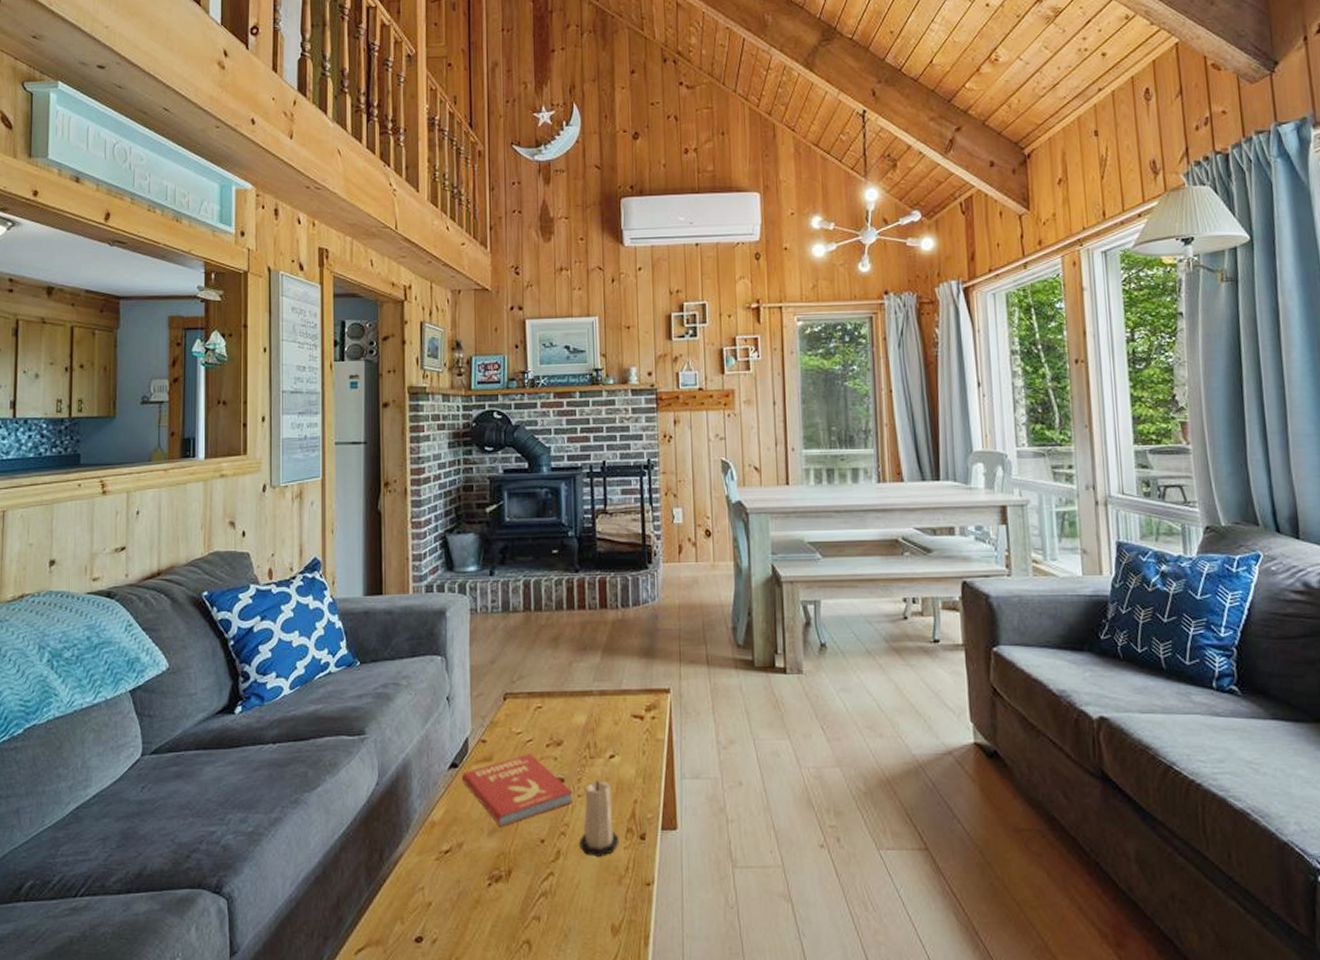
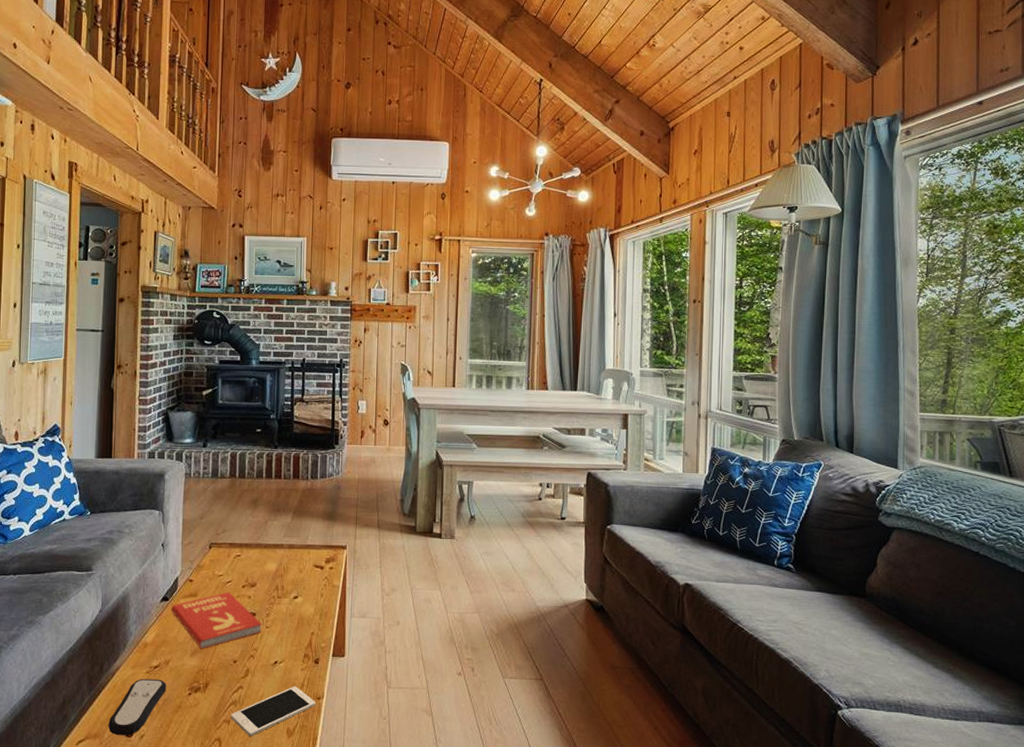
remote control: none [393,867,461,940] -> present [108,678,167,735]
cell phone: none [541,870,644,936] -> present [231,686,315,736]
candle: present [579,780,619,857] -> none [265,616,298,675]

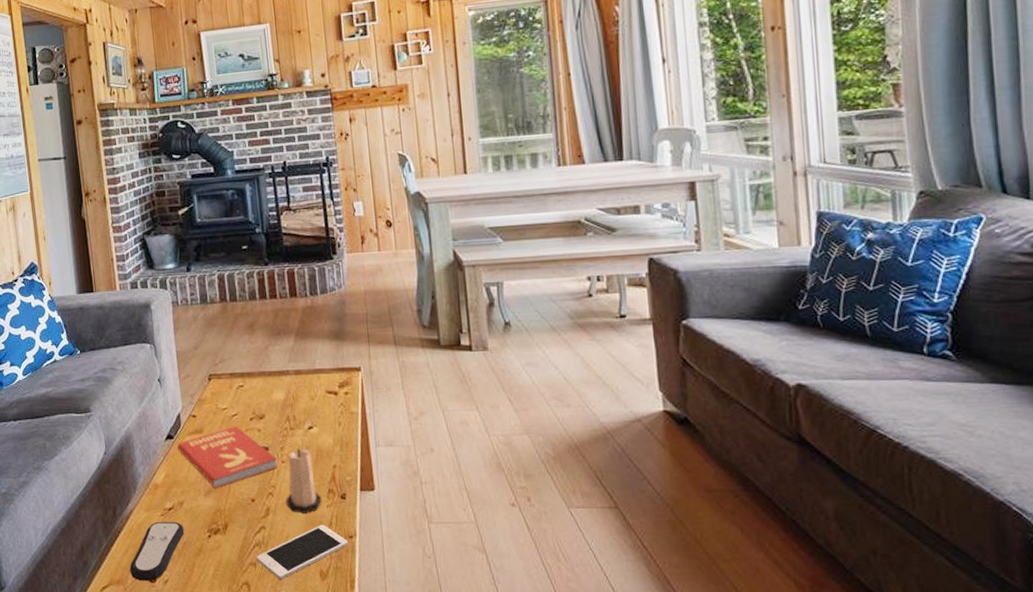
candle: none [265,616,298,675] -> present [286,448,322,513]

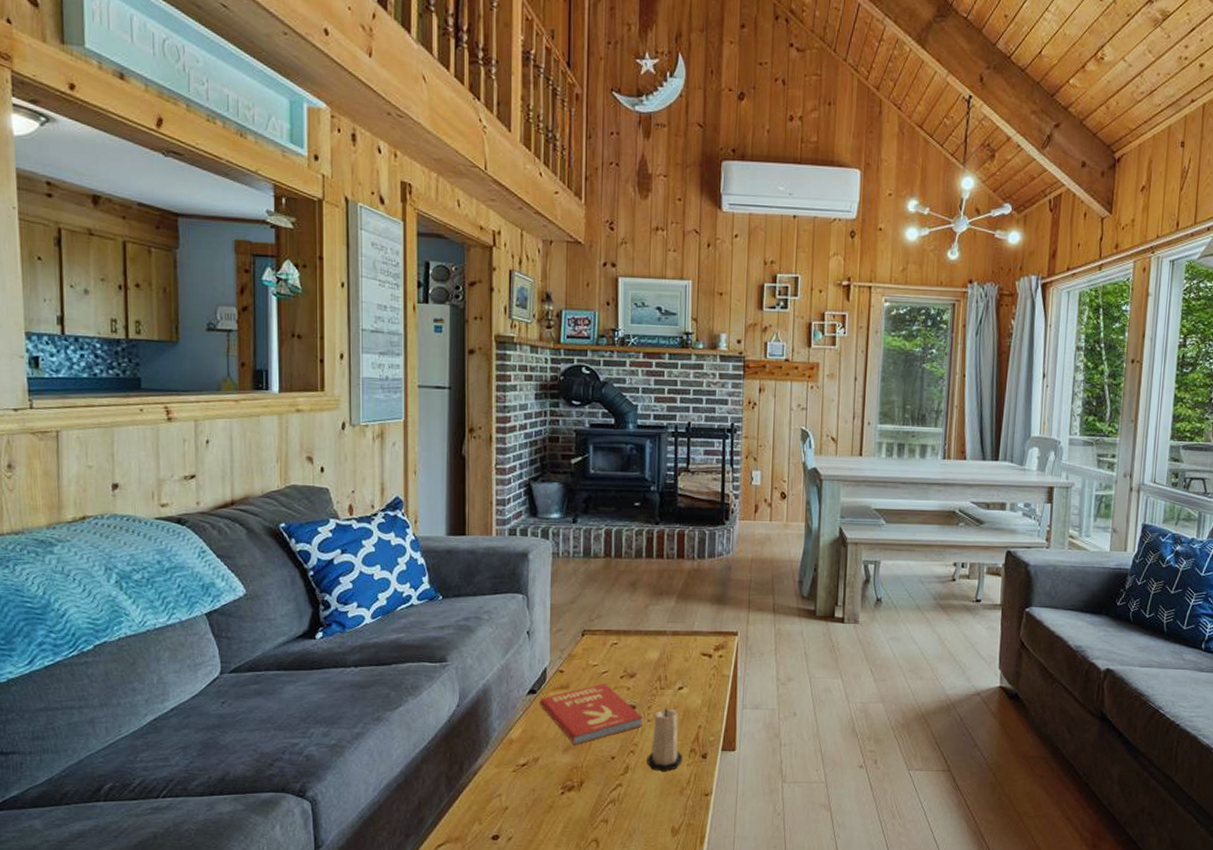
remote control: present [130,521,185,581] -> none [471,777,536,838]
cell phone: present [256,524,348,580] -> none [609,782,703,836]

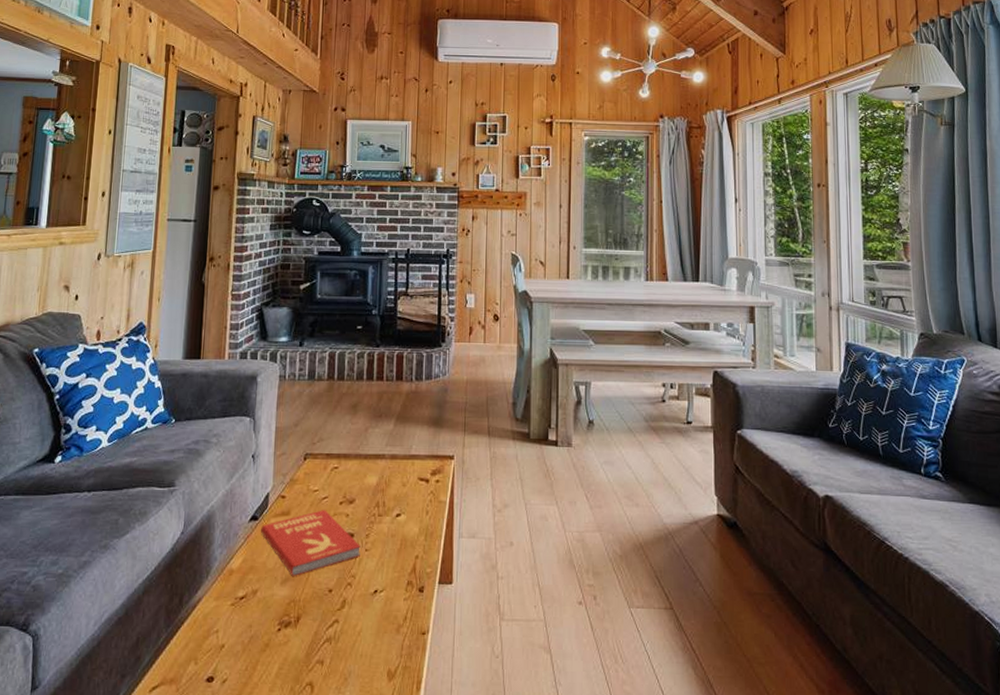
candle: present [646,708,683,772] -> none [363,536,400,607]

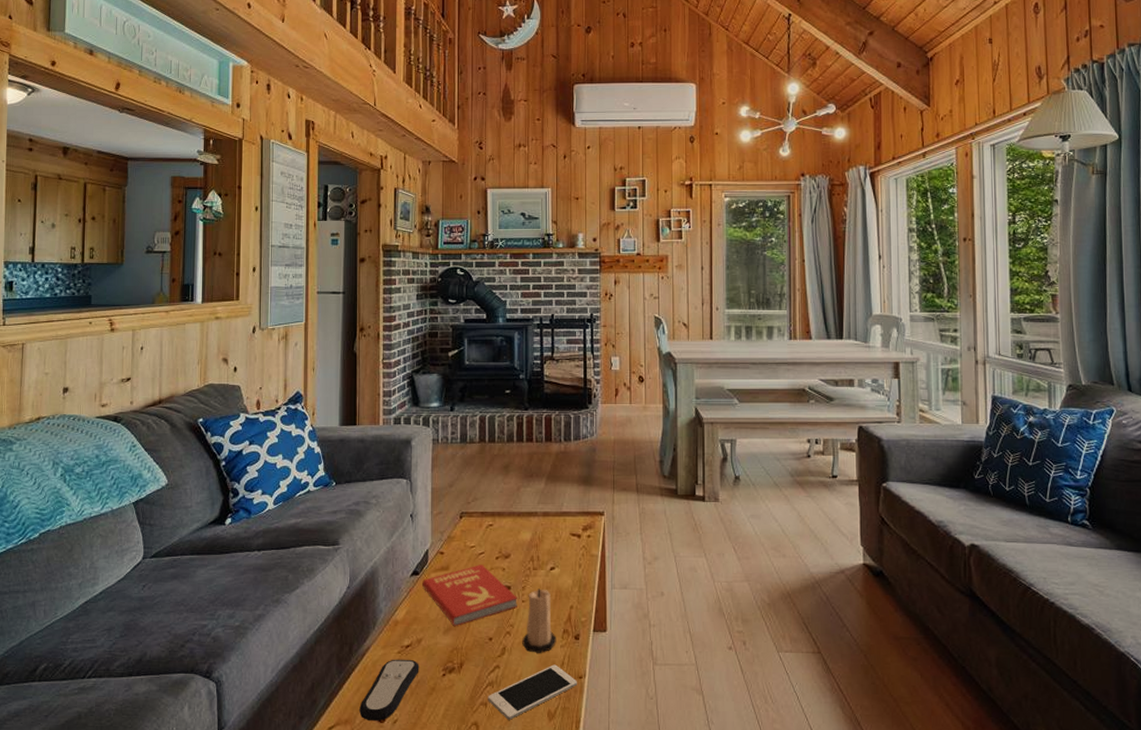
remote control: none [186,611,254,680] -> present [359,659,419,721]
cell phone: none [324,619,420,680] -> present [488,664,577,720]
candle: none [363,536,400,607] -> present [522,588,557,653]

